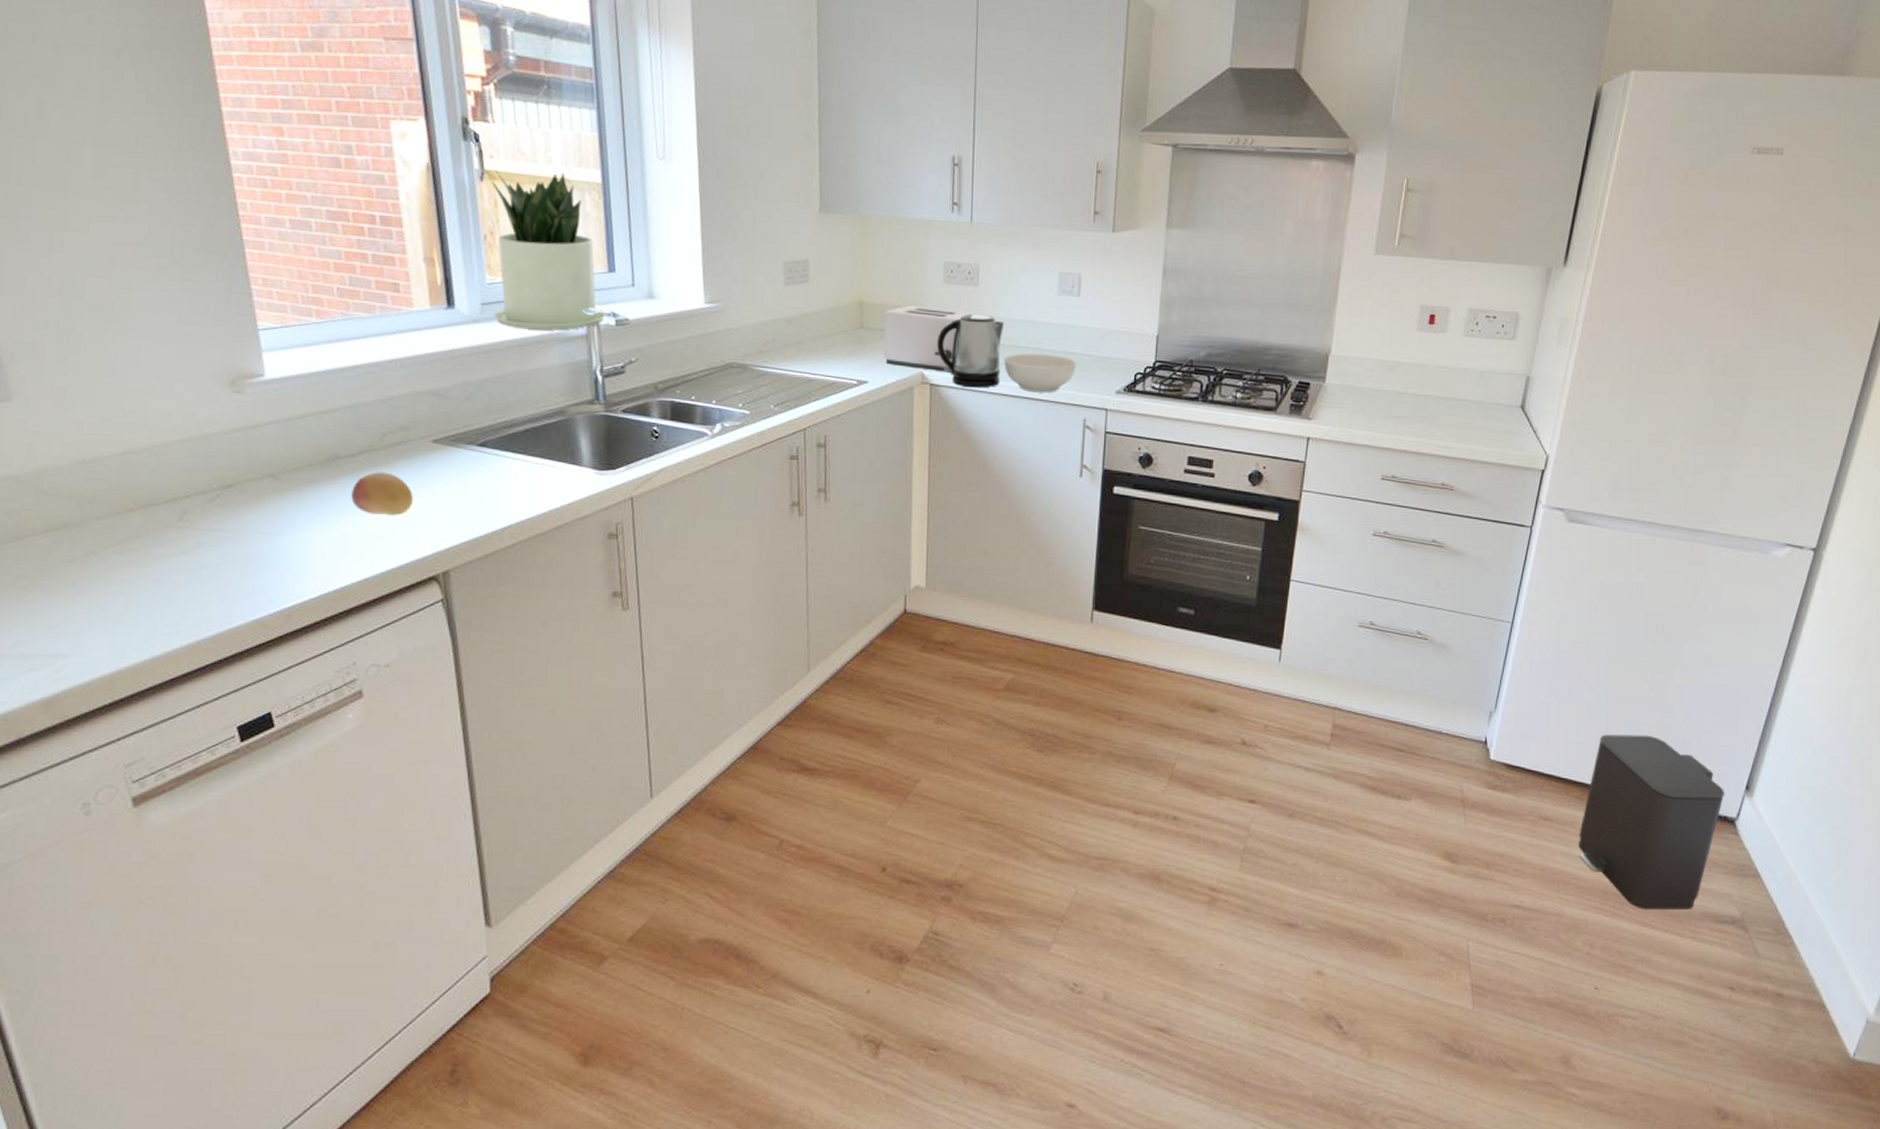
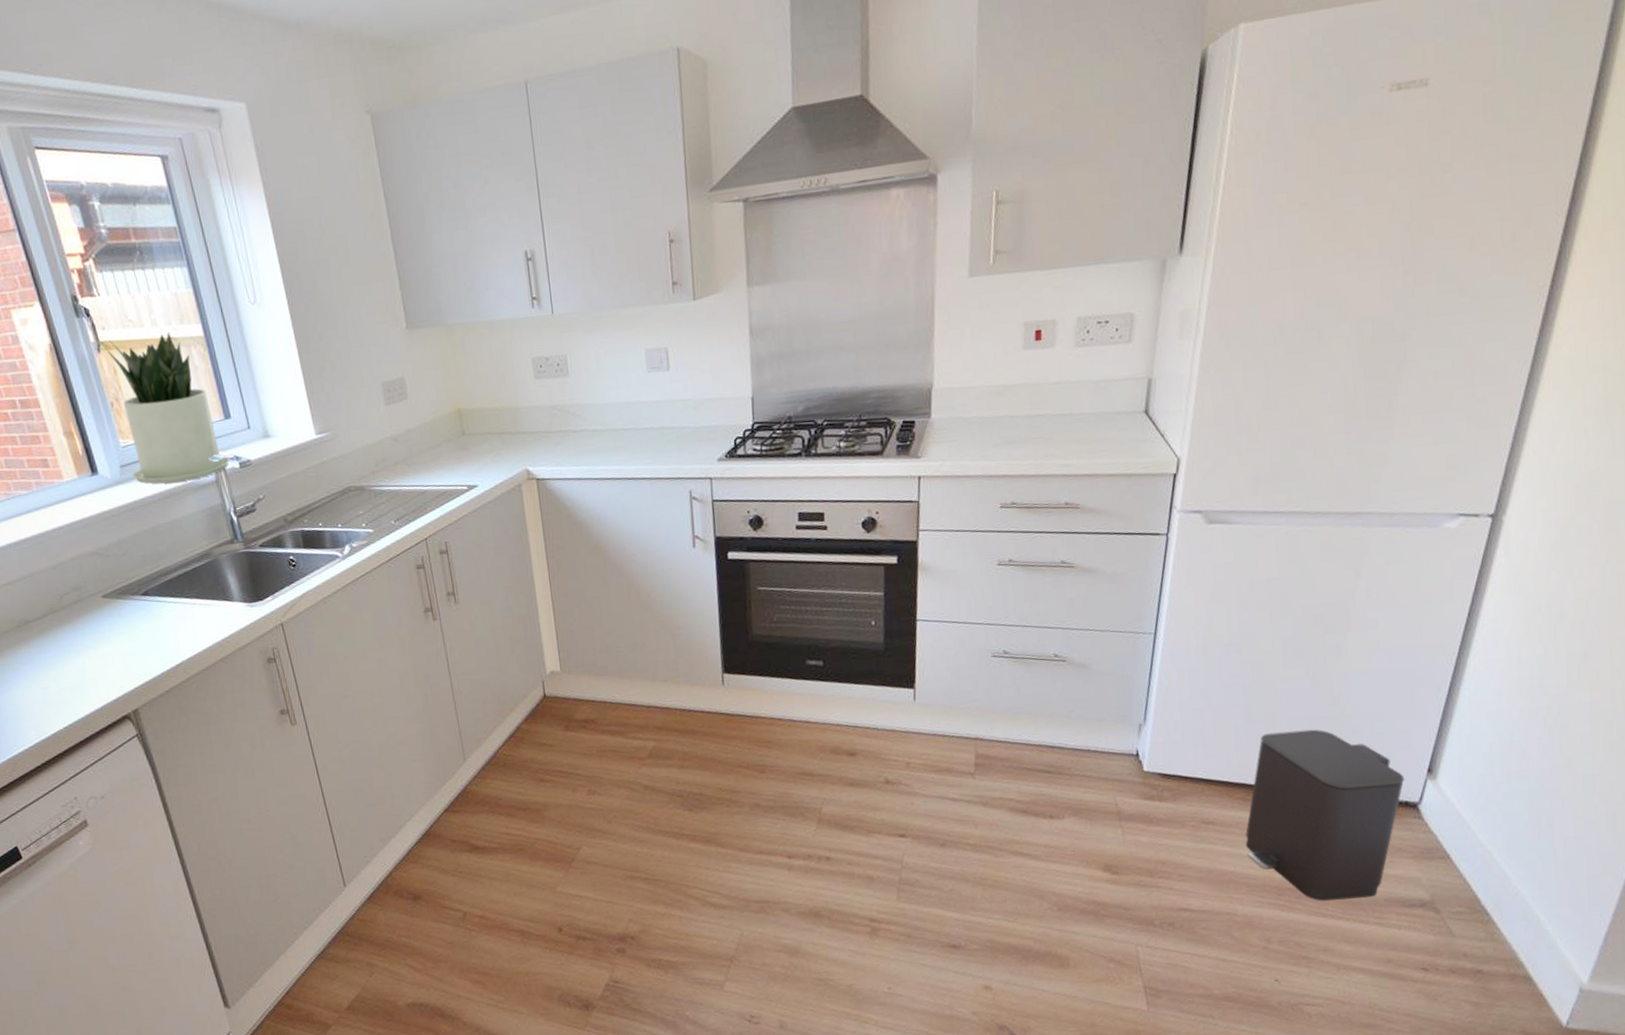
fruit: present [351,472,413,515] -> none [44,629,97,668]
toaster: present [883,306,978,373] -> none [483,402,572,466]
kettle: present [937,313,1005,388] -> none [536,403,603,477]
bowl: present [1003,353,1077,392] -> none [603,432,676,472]

